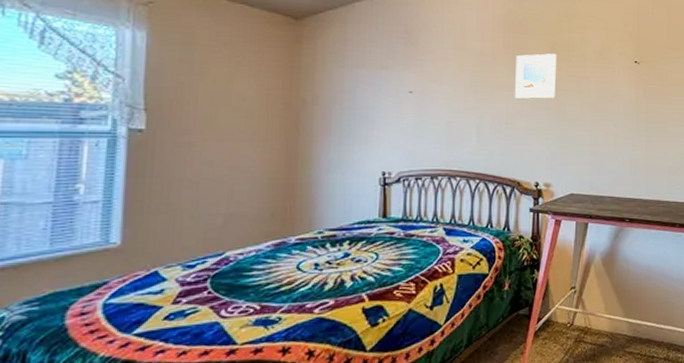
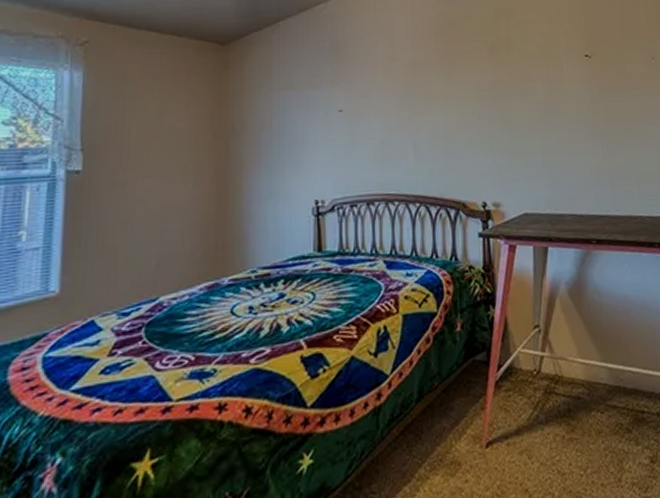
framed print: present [515,53,557,99] -> none [451,55,498,108]

